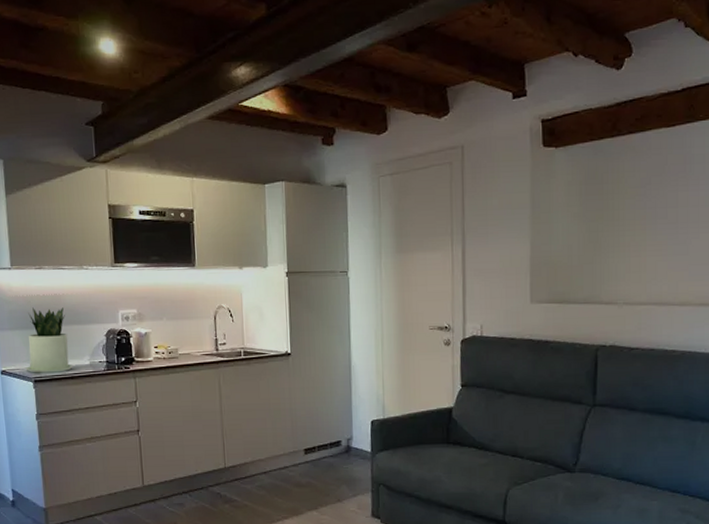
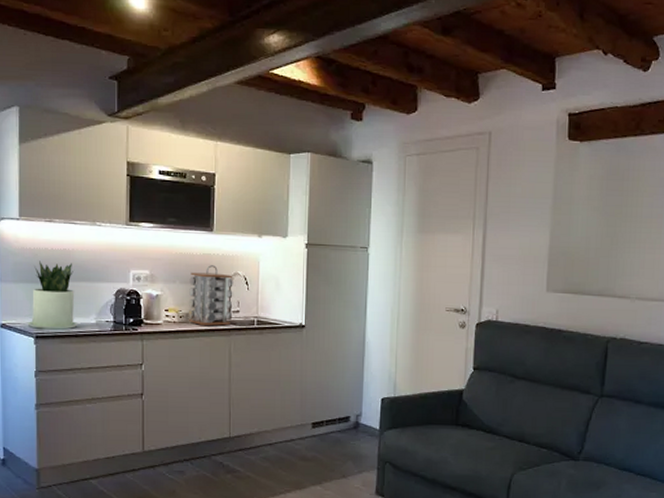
spice rack: none [175,300,219,361] -> present [188,265,233,327]

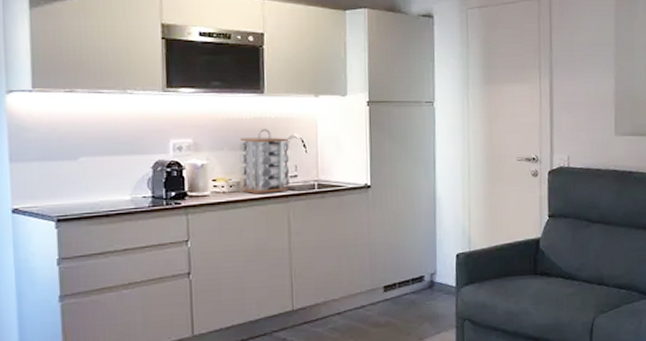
planter: present [27,261,78,330] -> none [46,135,109,211]

